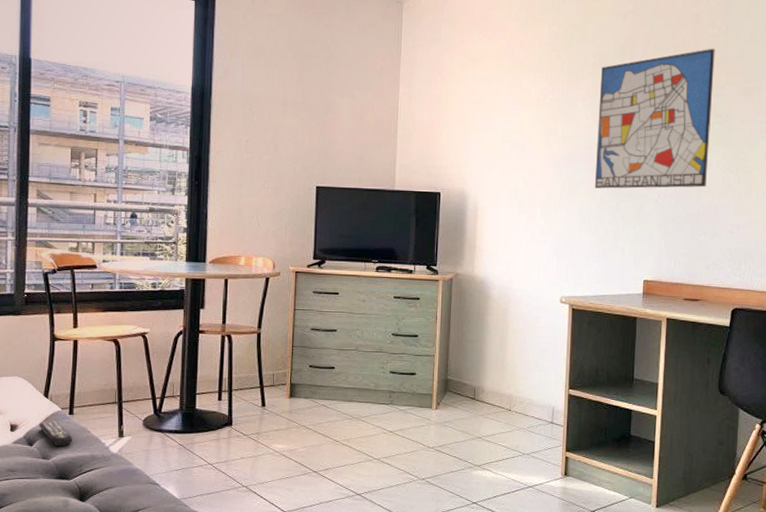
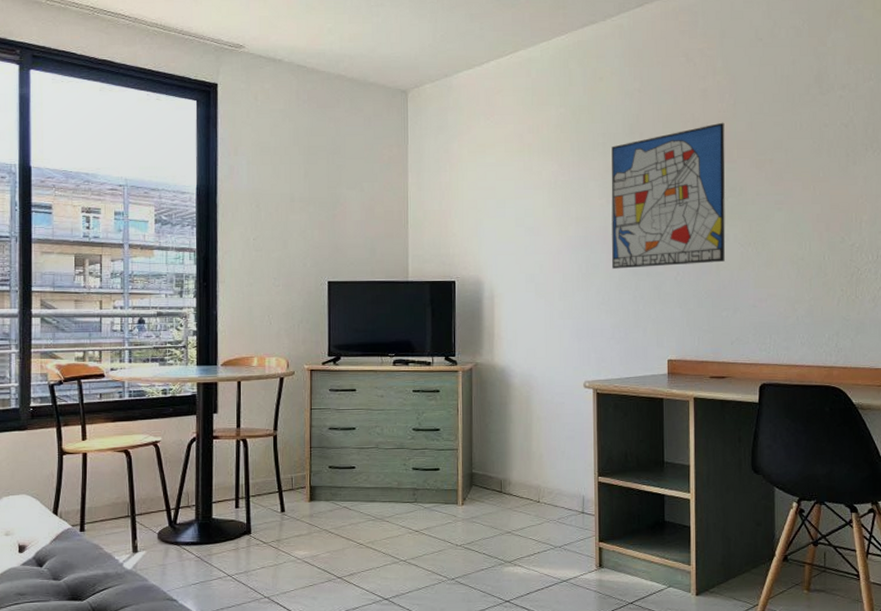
remote control: present [39,421,72,447] -> none [48,539,84,566]

